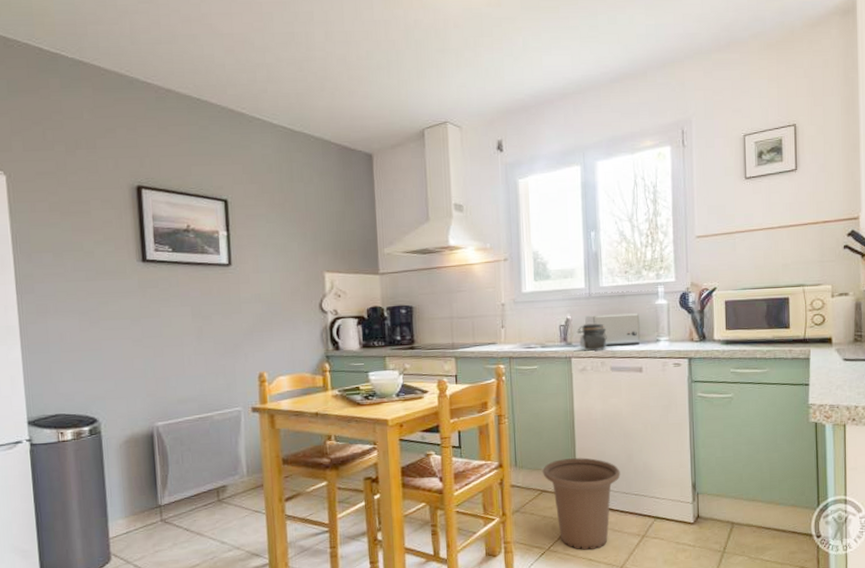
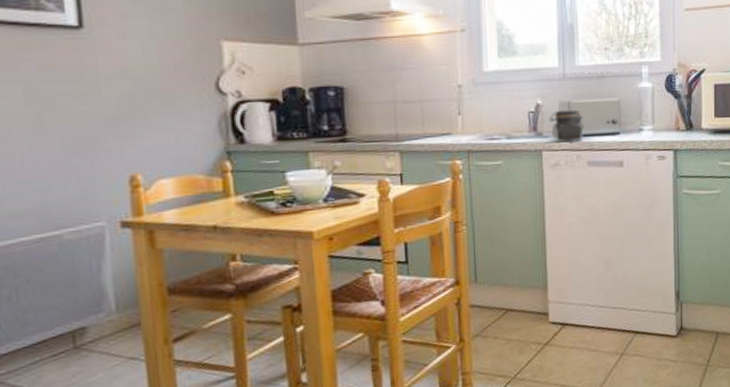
basket: present [543,457,620,550] -> none [508,268,597,375]

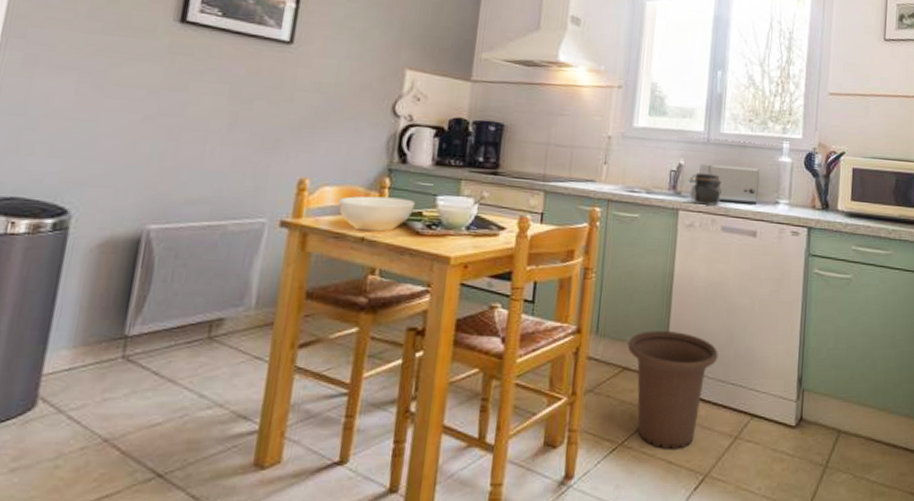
bowl: none [180,180,264,219] -> present [338,196,416,232]
basket: none [508,268,597,375] -> present [628,330,718,449]

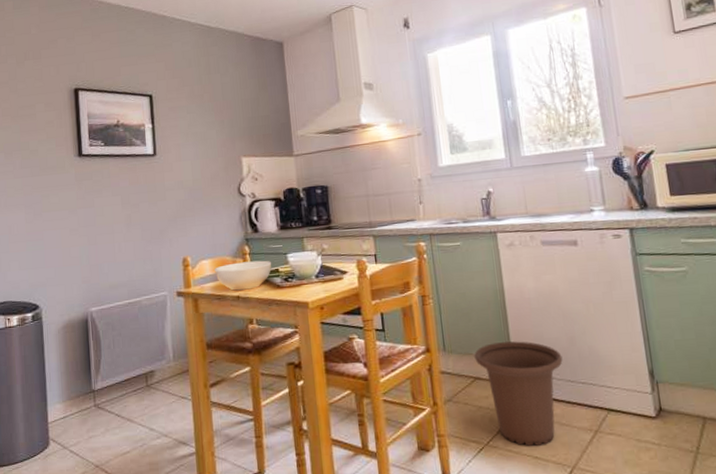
jar: present [688,172,722,206] -> none [500,194,534,225]
toaster: present [699,163,760,206] -> none [508,182,572,220]

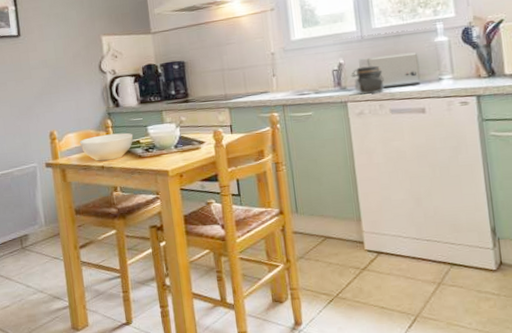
basket: present [474,341,563,446] -> none [325,203,409,297]
jar: none [500,194,534,225] -> present [350,65,384,95]
toaster: none [508,182,572,220] -> present [359,52,421,90]

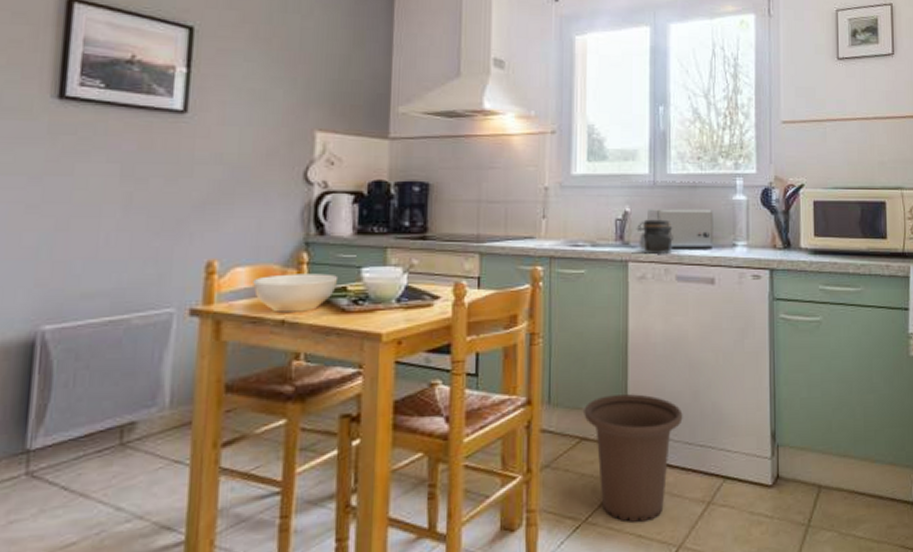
basket: none [325,203,409,297] -> present [584,394,683,522]

